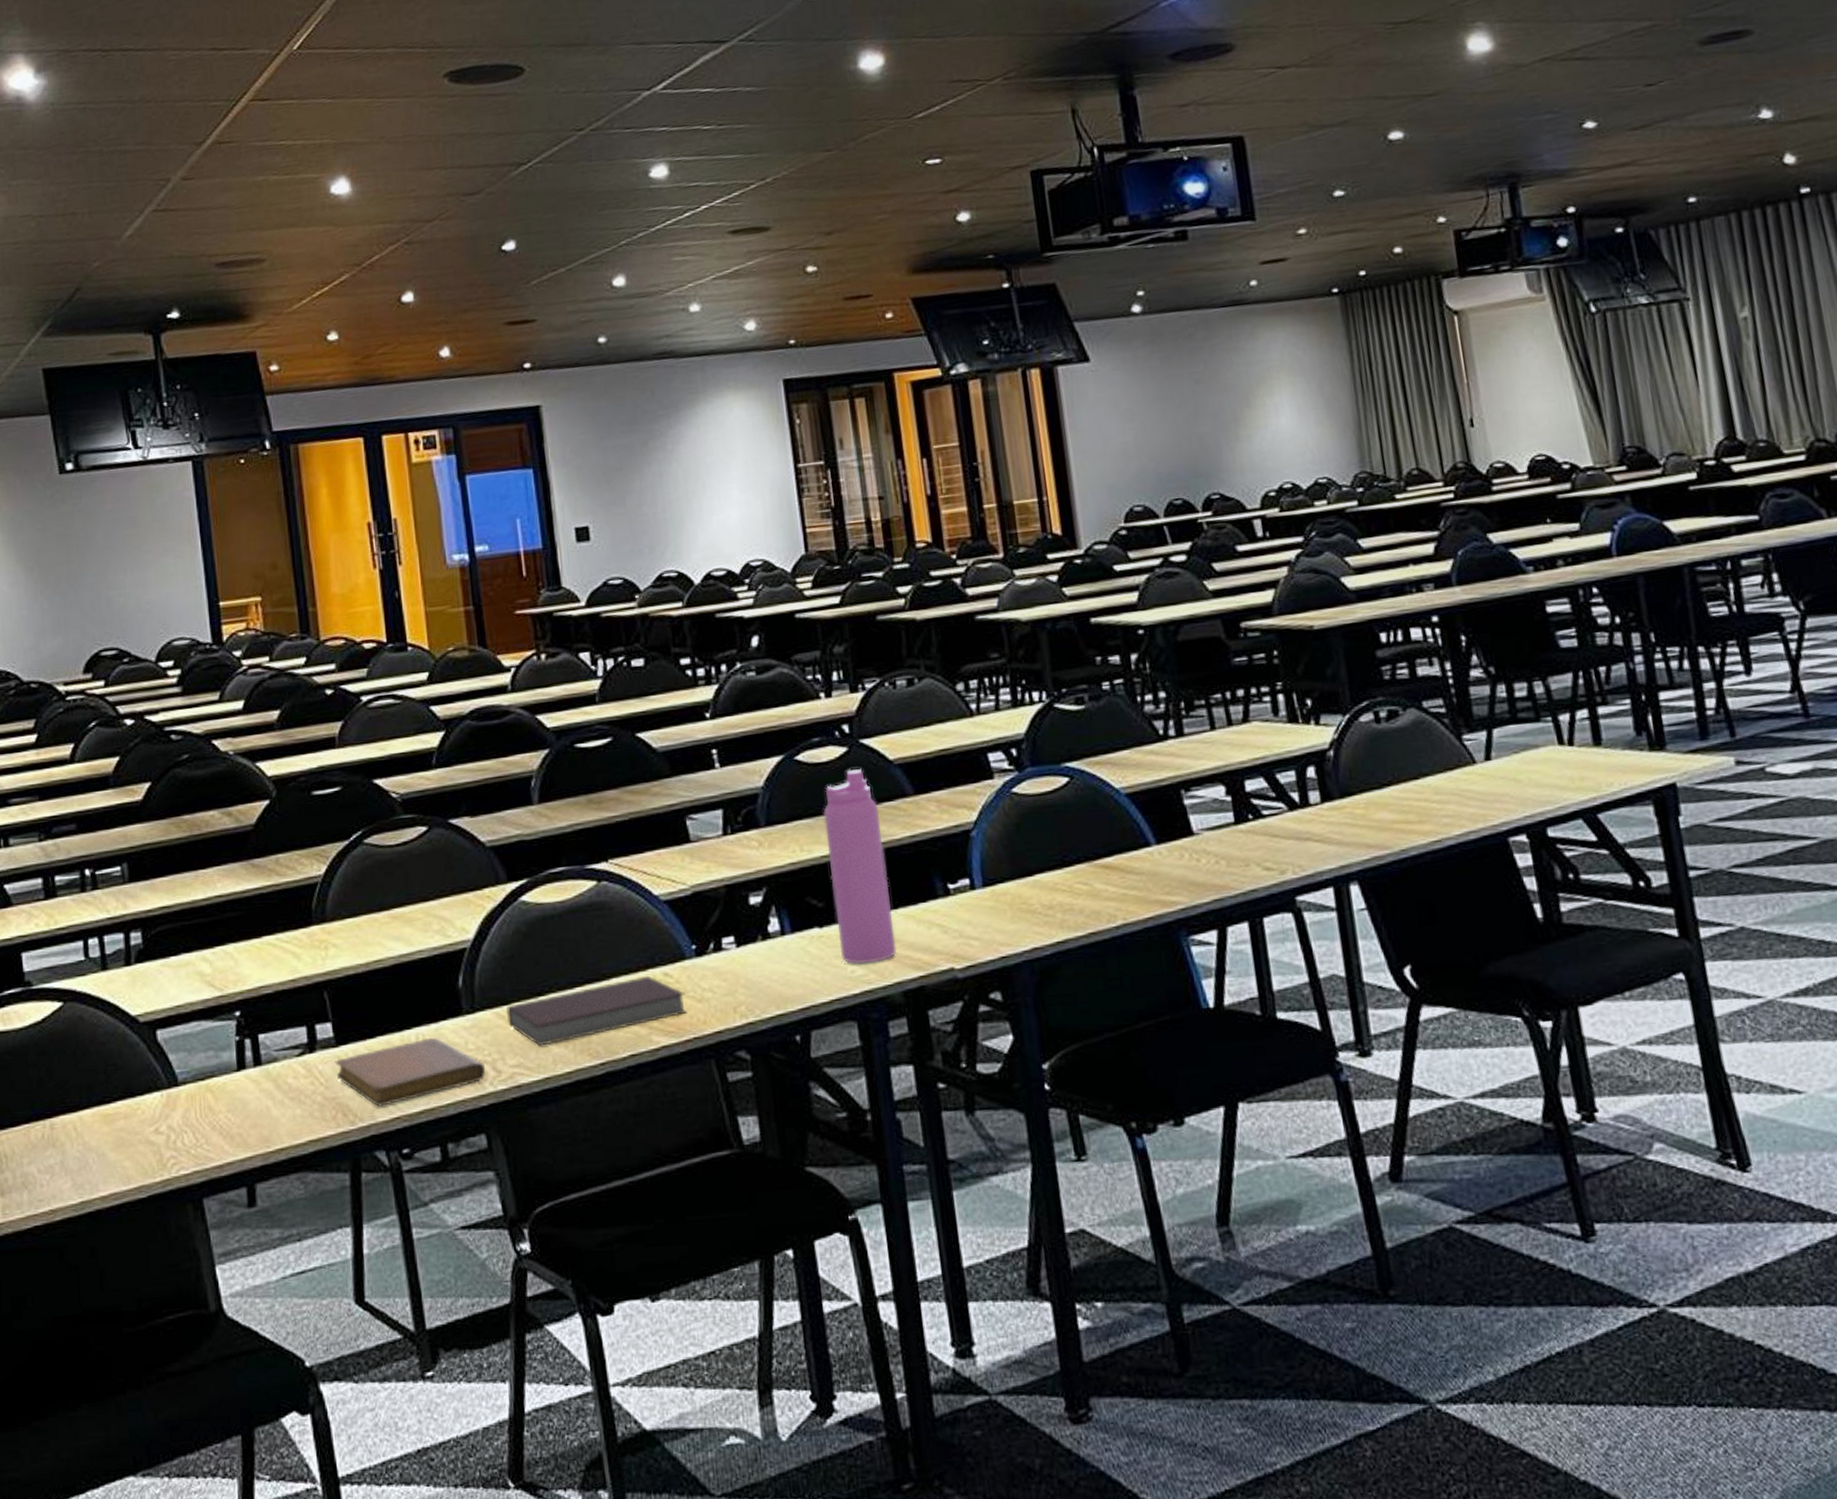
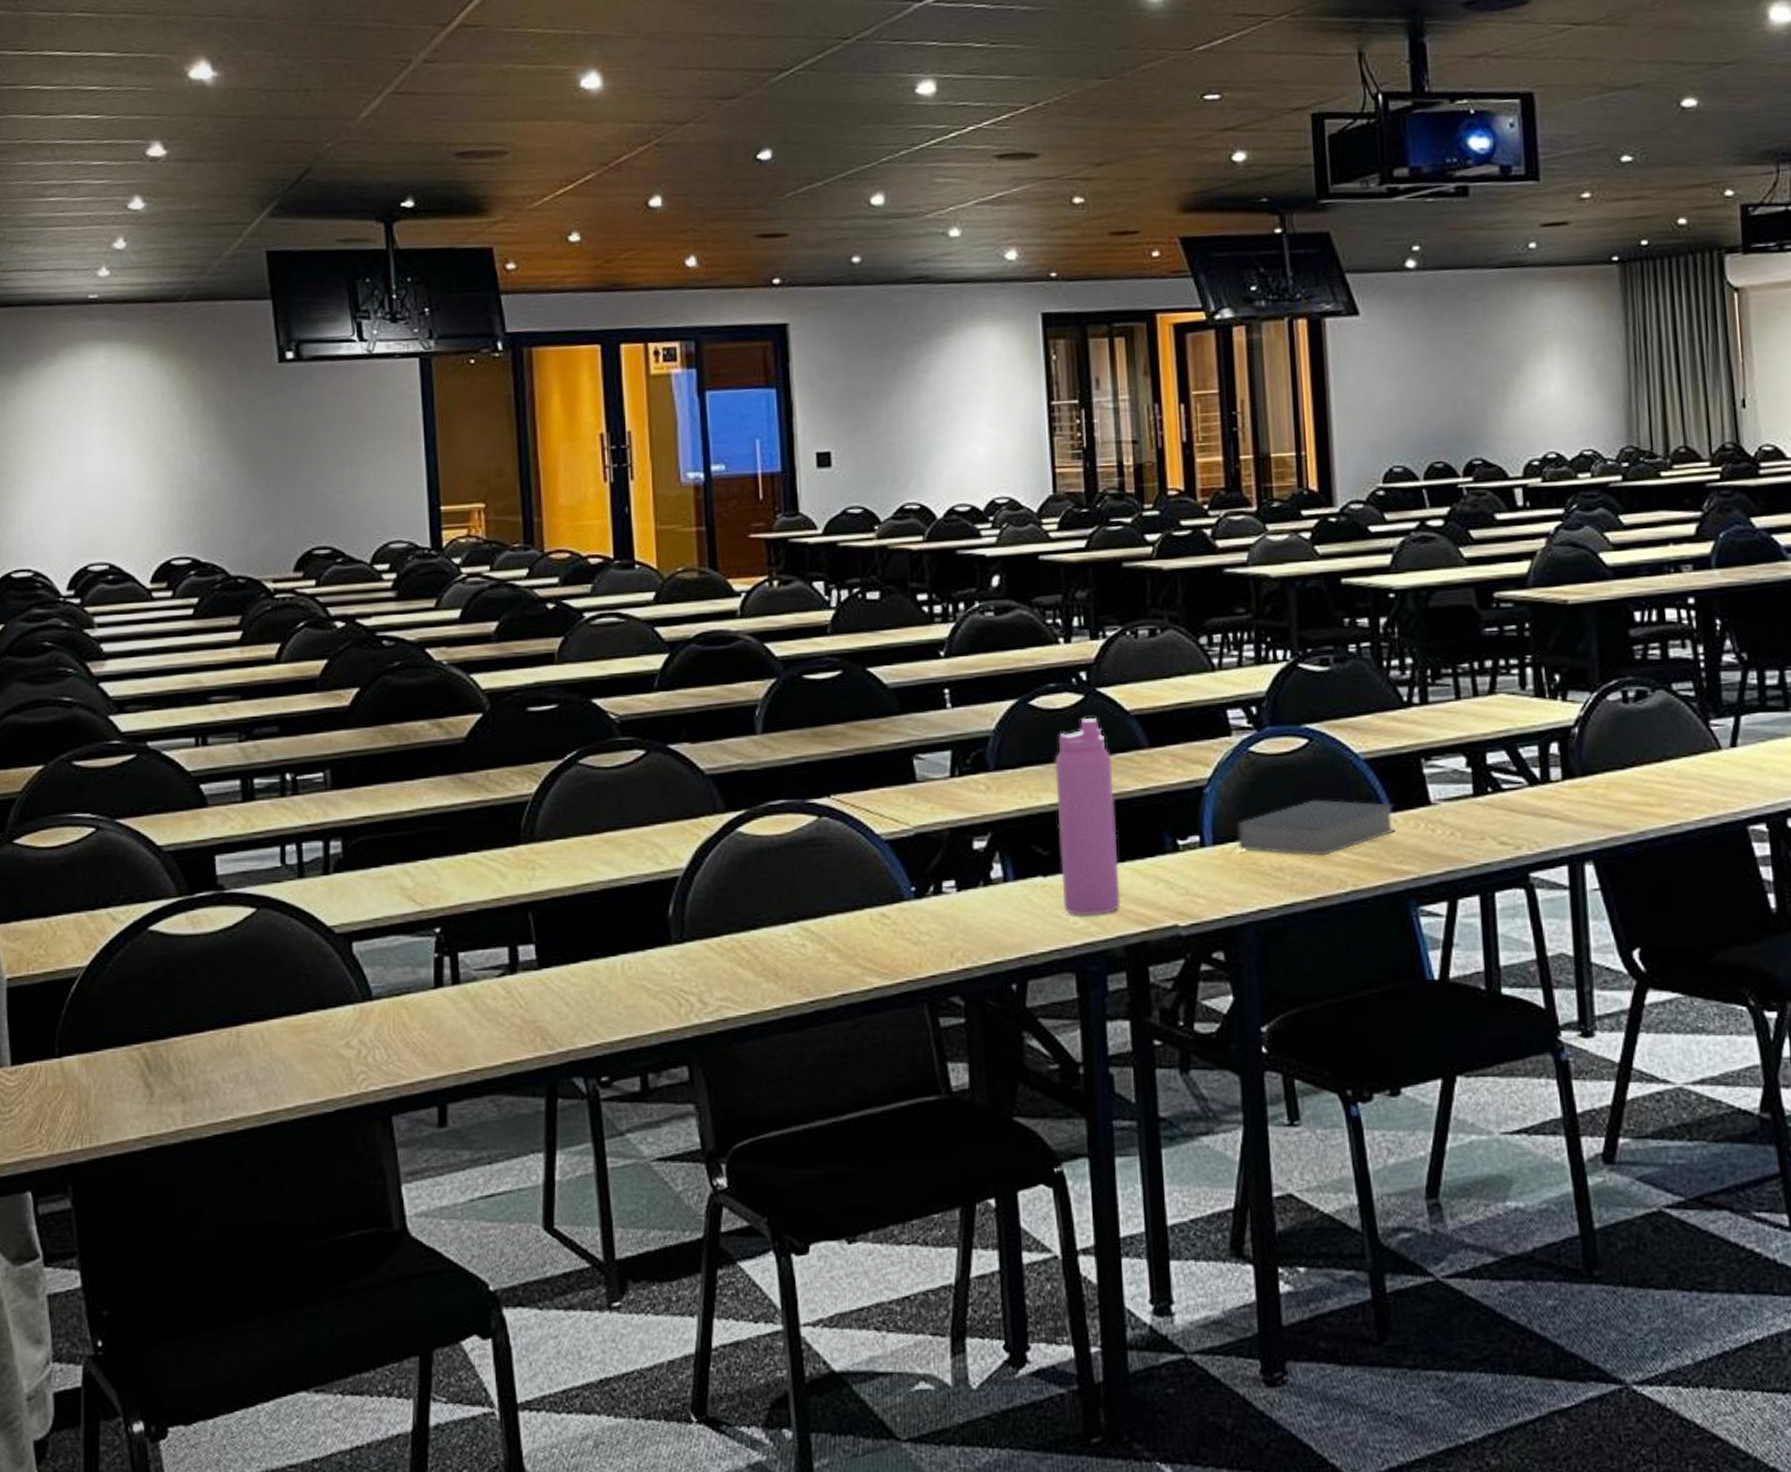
notebook: present [335,1037,486,1108] -> none [536,965,692,1034]
notebook: present [506,975,687,1046] -> none [717,915,902,981]
book: none [1000,835,1160,895] -> present [1230,799,1395,856]

